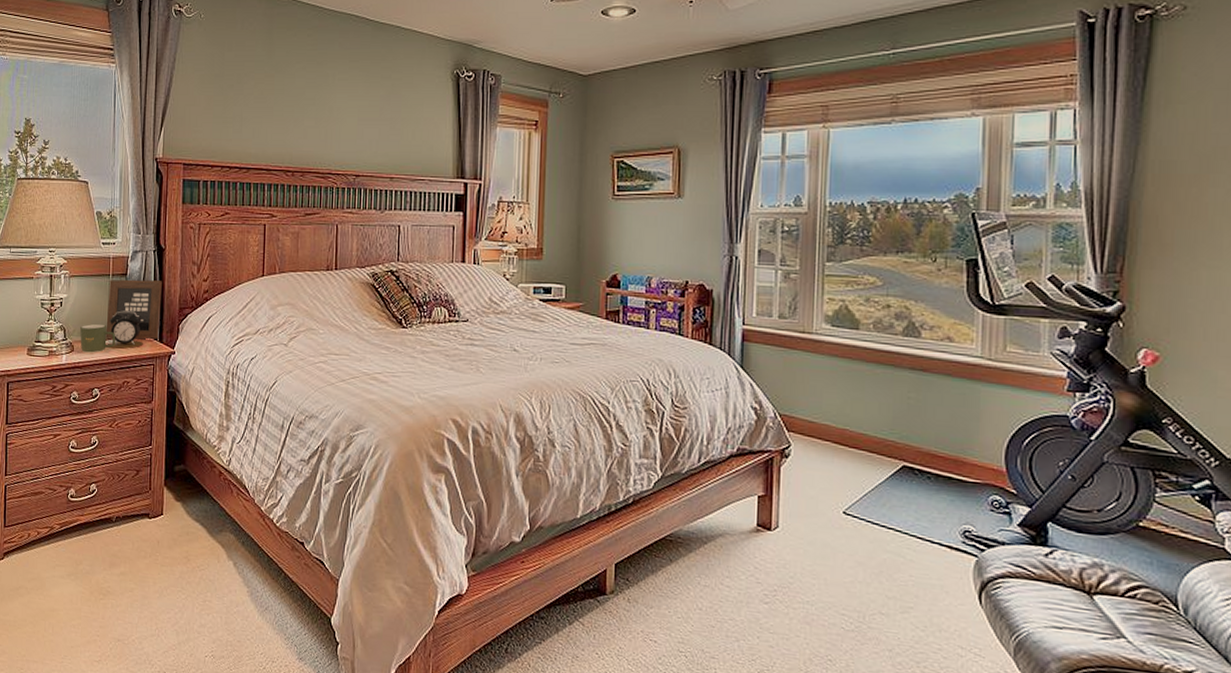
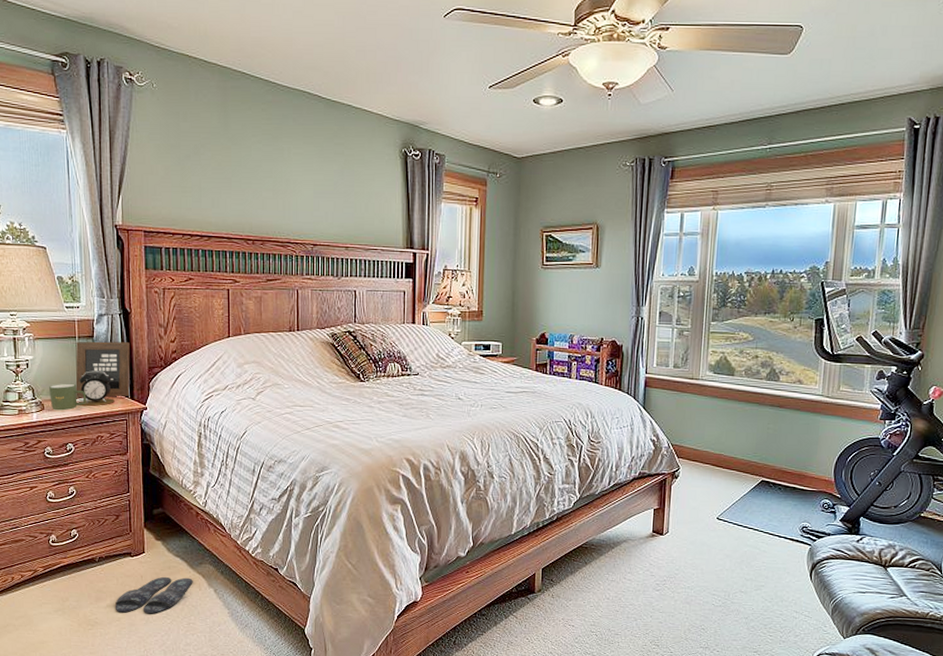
slippers: none [129,543,212,587] -> present [115,576,193,614]

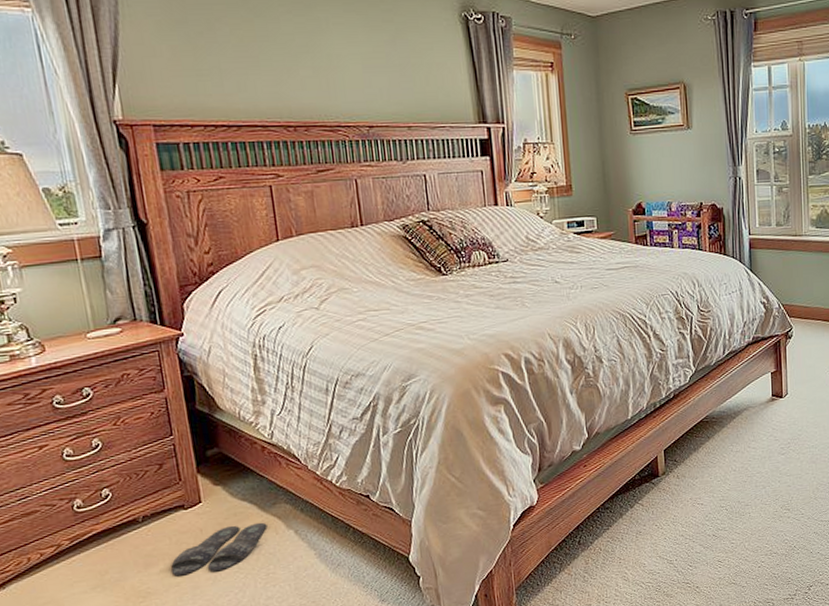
mug: present [48,383,87,412] -> none [47,315,103,352]
picture frame: present [75,341,130,398] -> none [79,259,159,332]
alarm clock: present [79,370,115,406] -> none [88,296,140,341]

